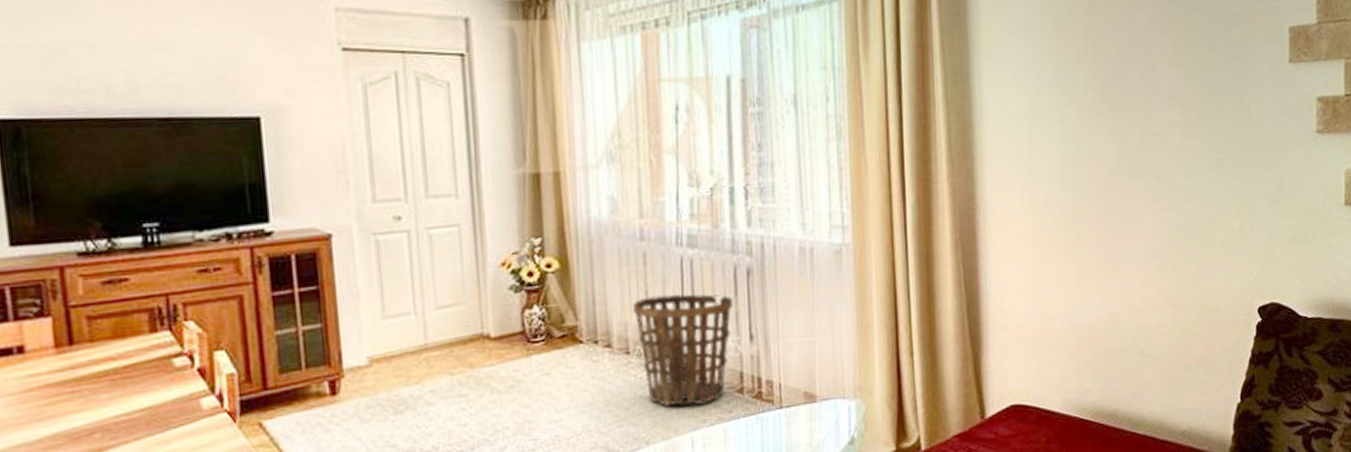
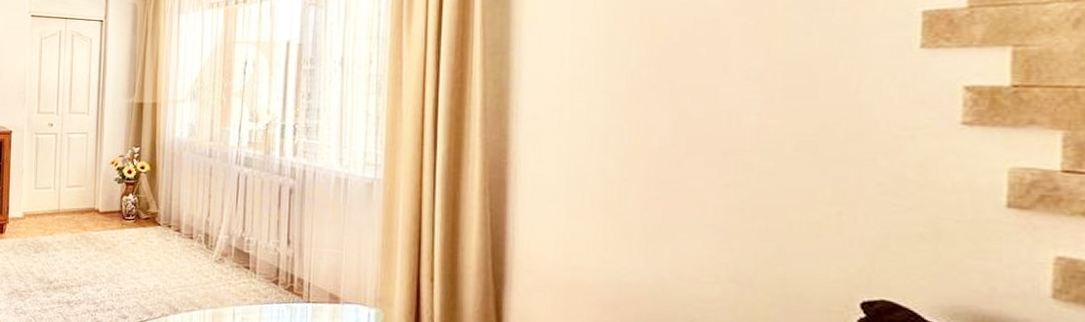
basket: present [632,293,734,406] -> none [198,199,277,287]

